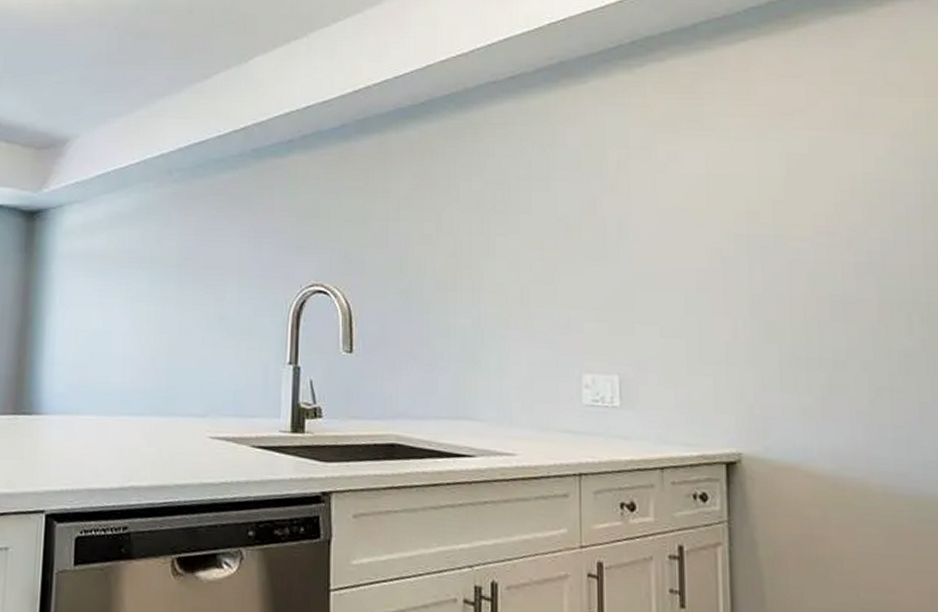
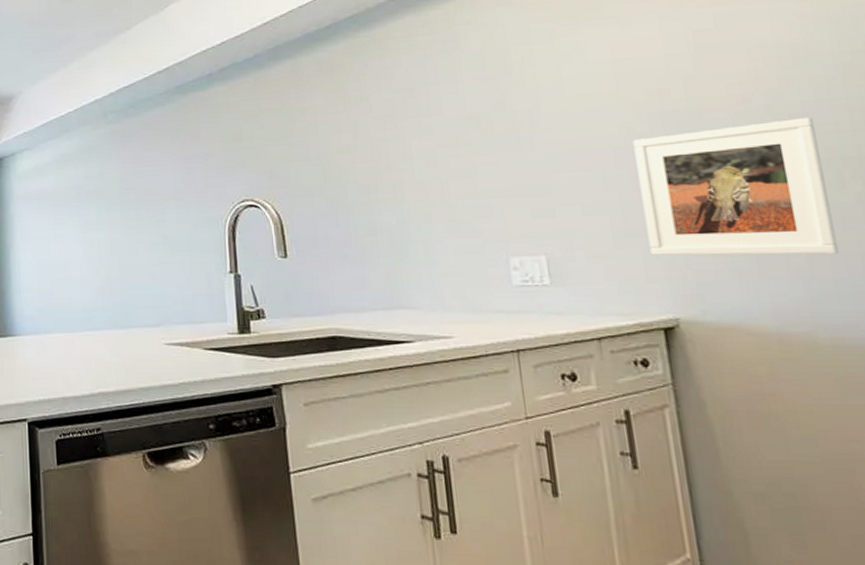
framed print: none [717,256,900,400] -> present [633,117,840,256]

